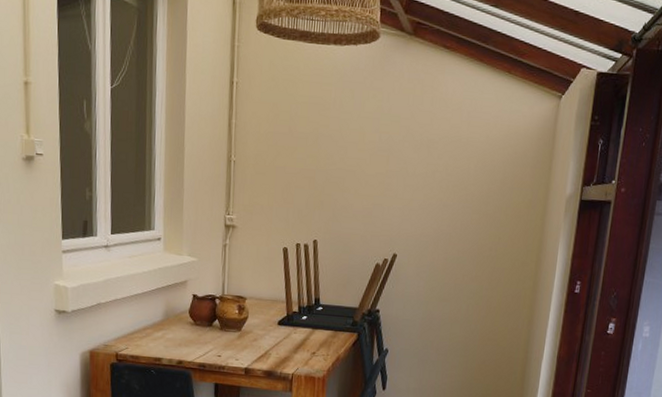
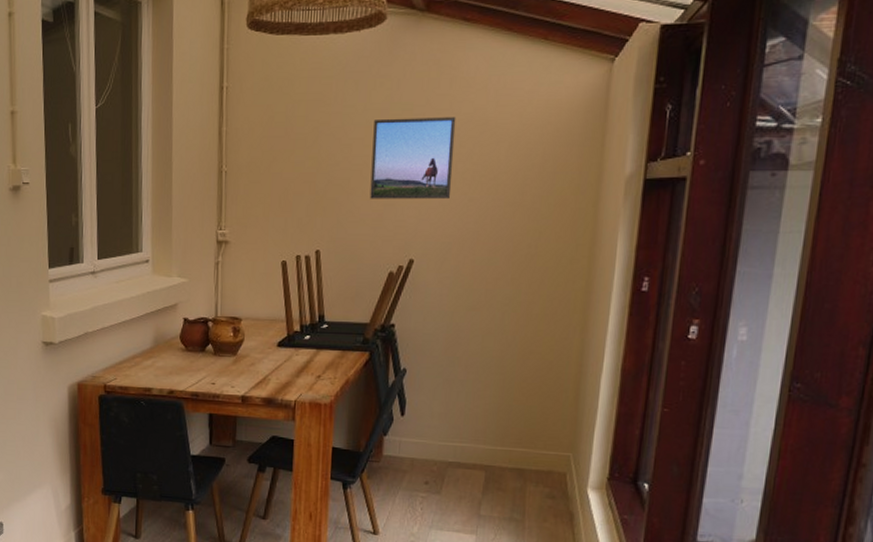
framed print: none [361,127,436,204] -> present [369,117,456,200]

